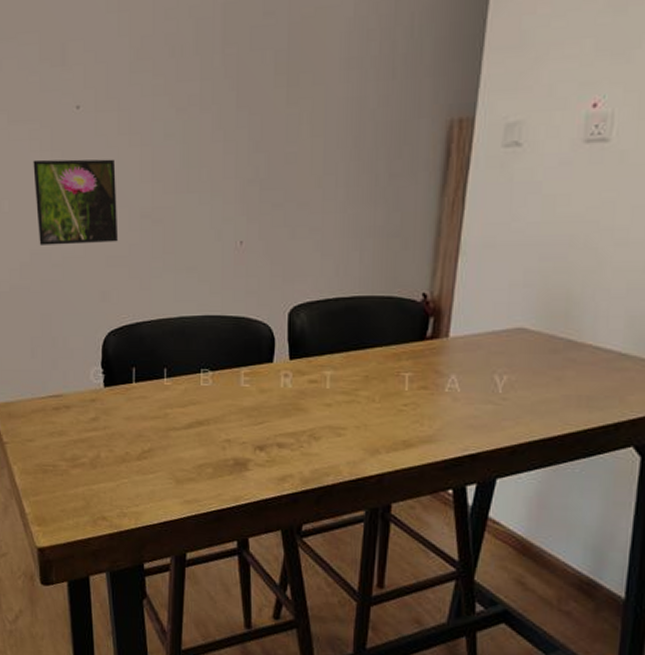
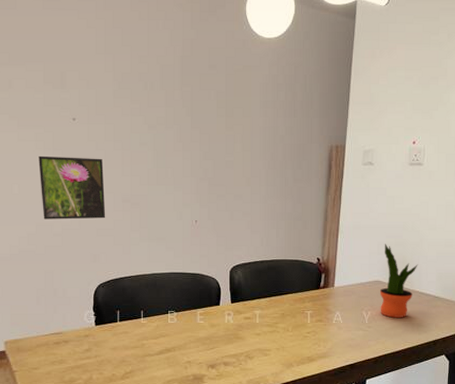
potted plant: none [523,270,593,386] -> present [380,244,418,318]

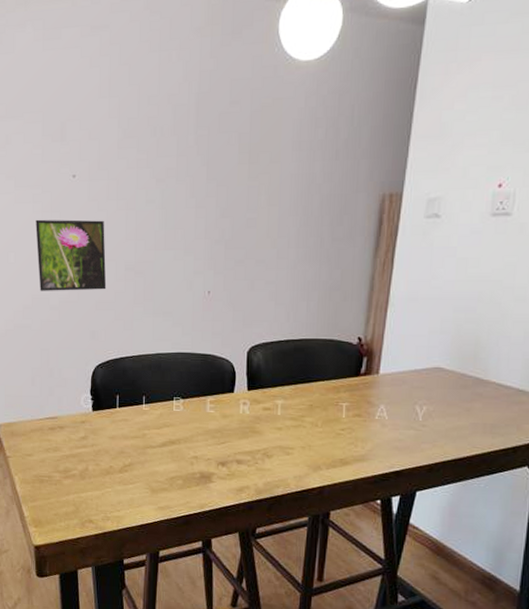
potted plant: present [380,244,418,318] -> none [439,320,497,416]

